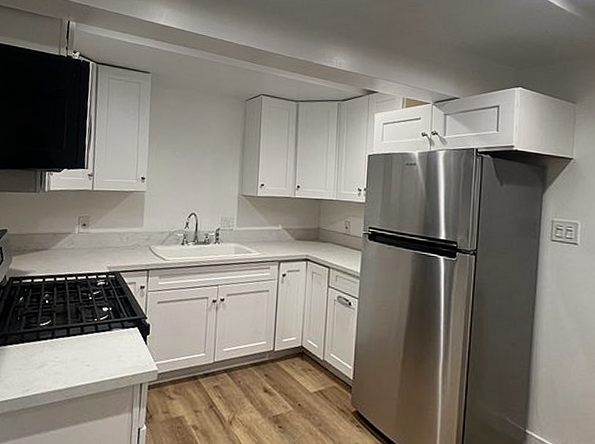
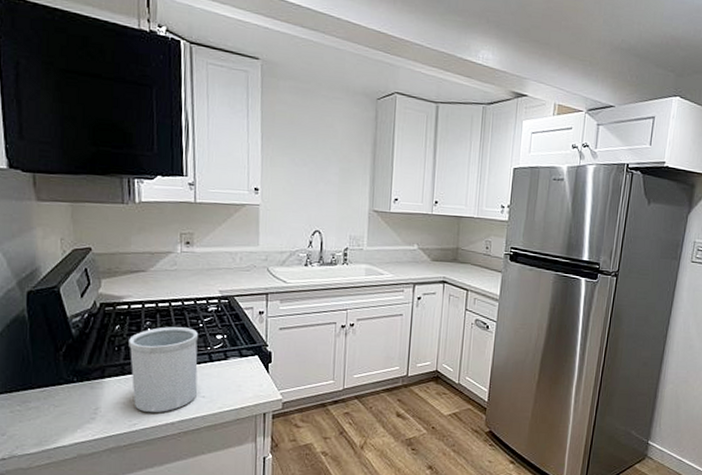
utensil holder: none [28,299,87,379] -> present [129,326,198,412]

